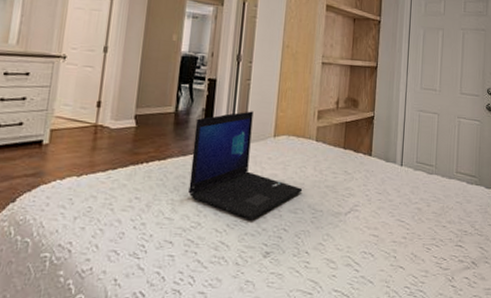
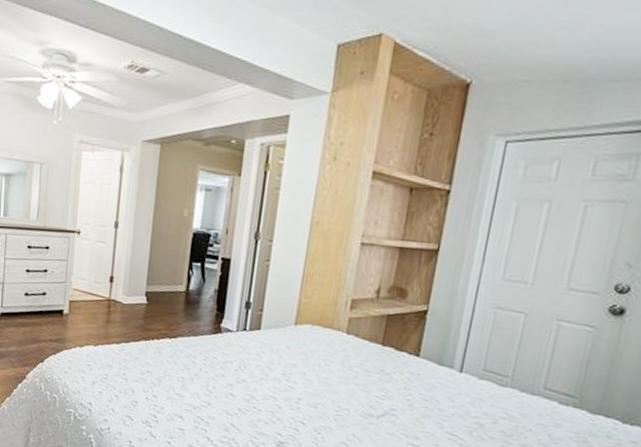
laptop: present [188,111,303,220] -> none [199,295,326,408]

